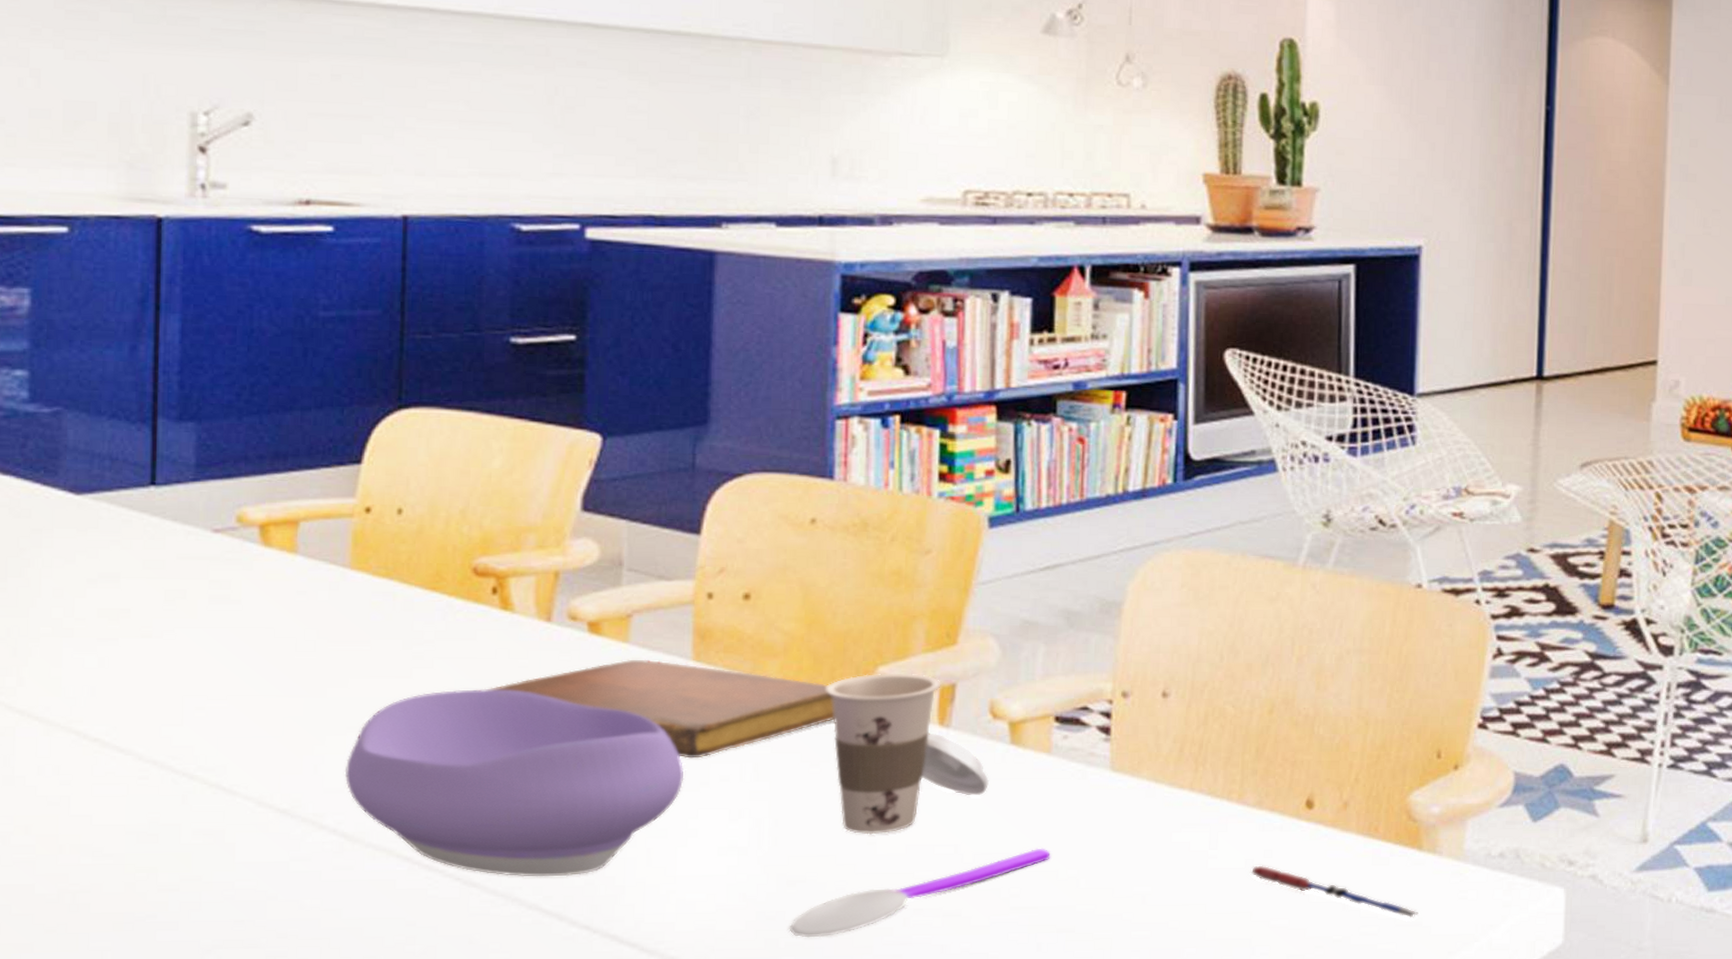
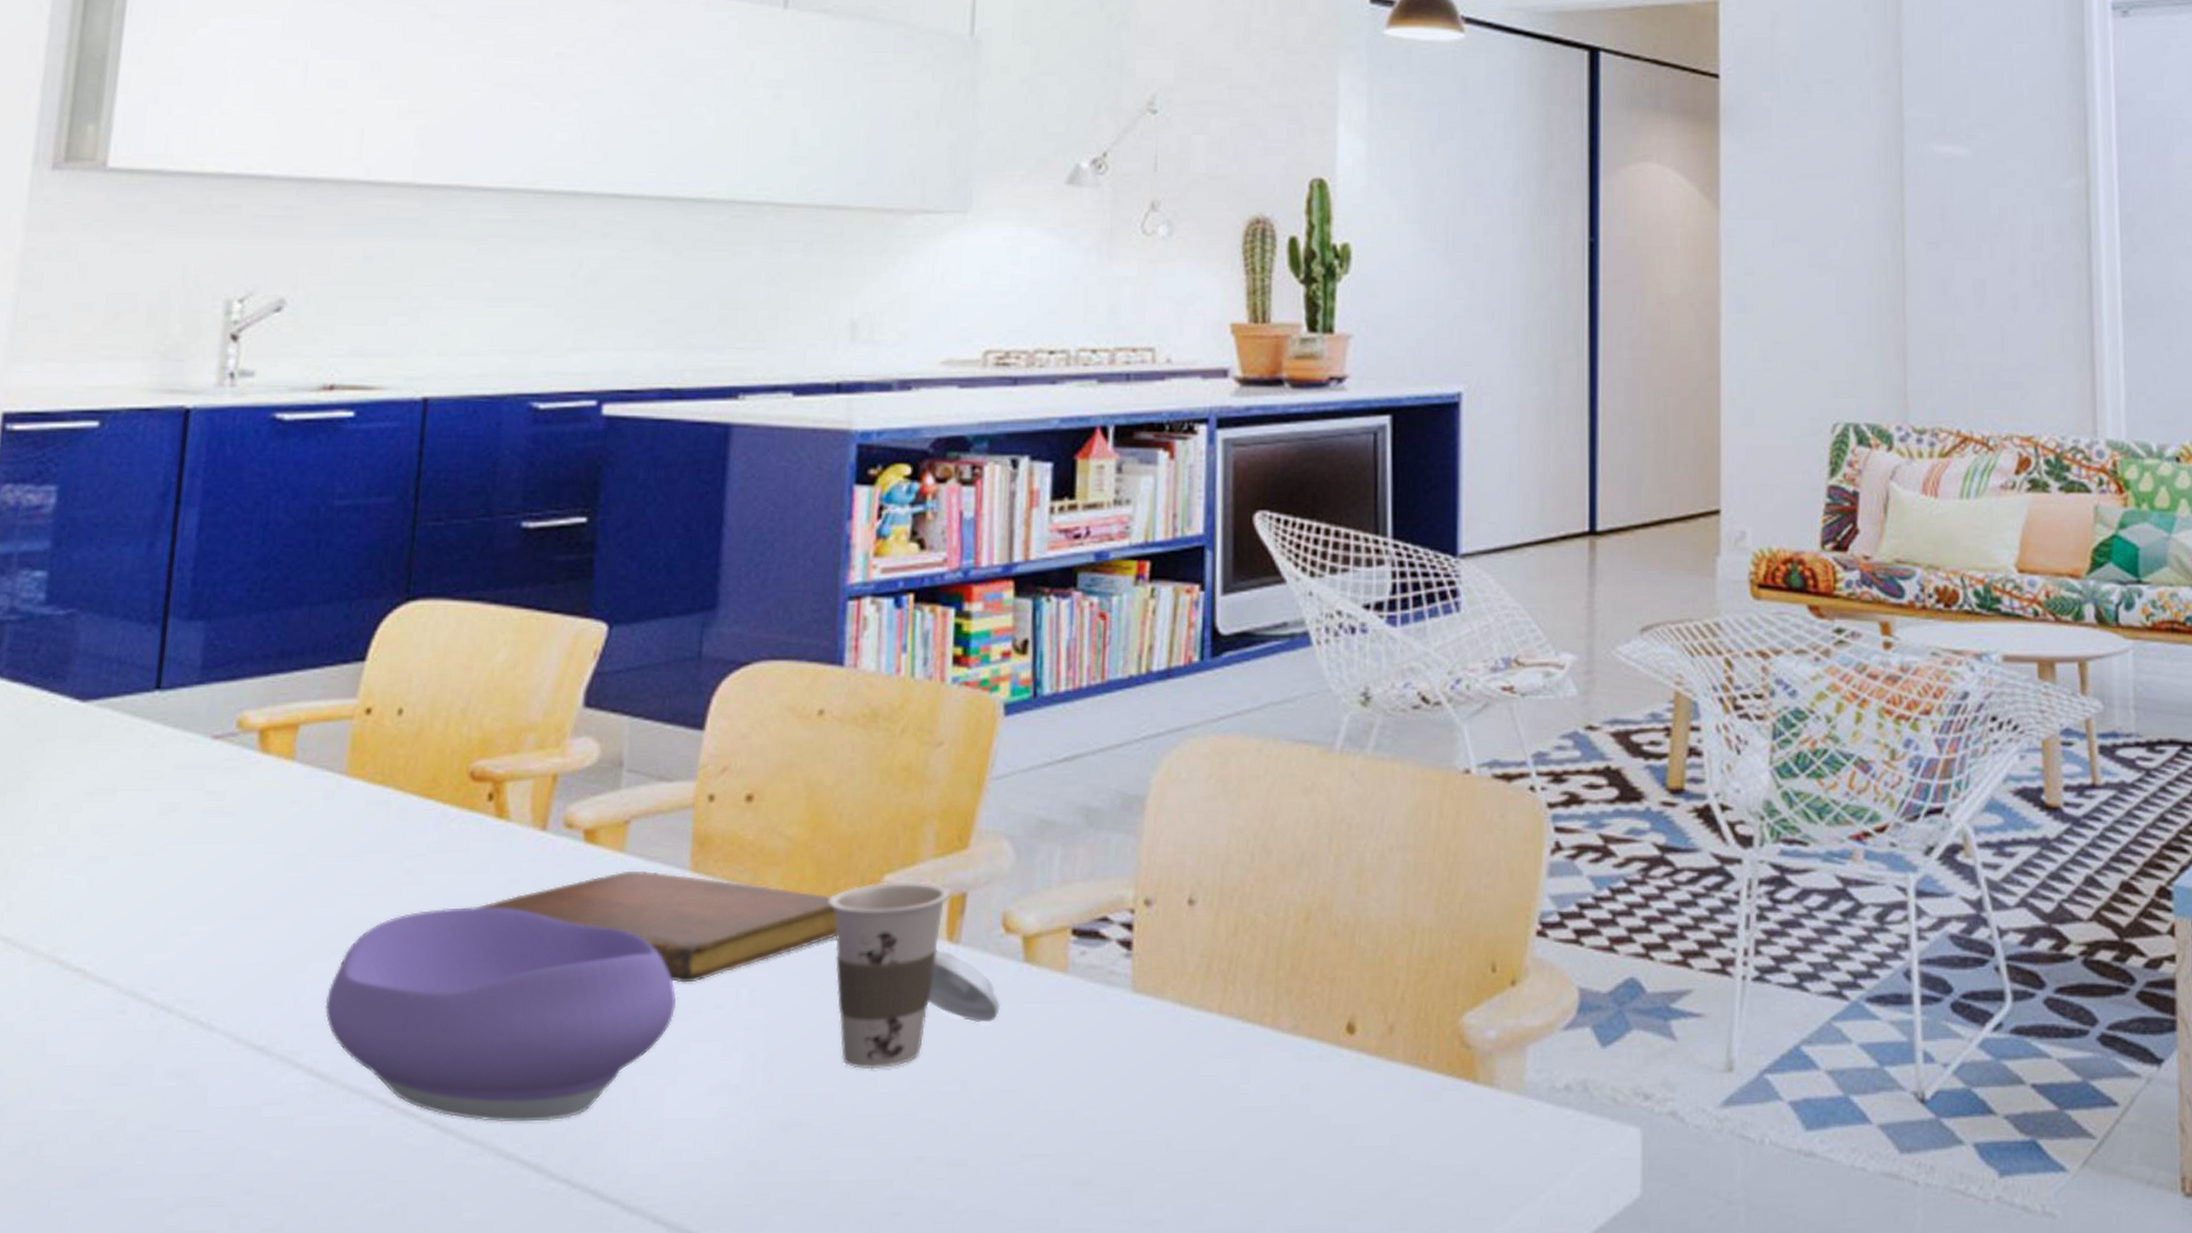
spoon: present [789,848,1051,938] -> none [781,1083,1066,1193]
pen: present [1250,865,1419,919] -> none [1286,1102,1475,1166]

